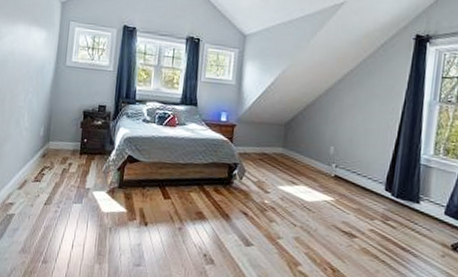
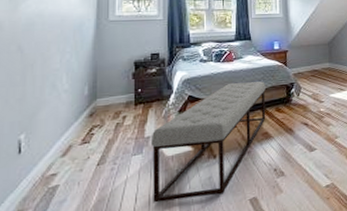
bench: none [86,150,206,265] -> present [150,81,266,203]

